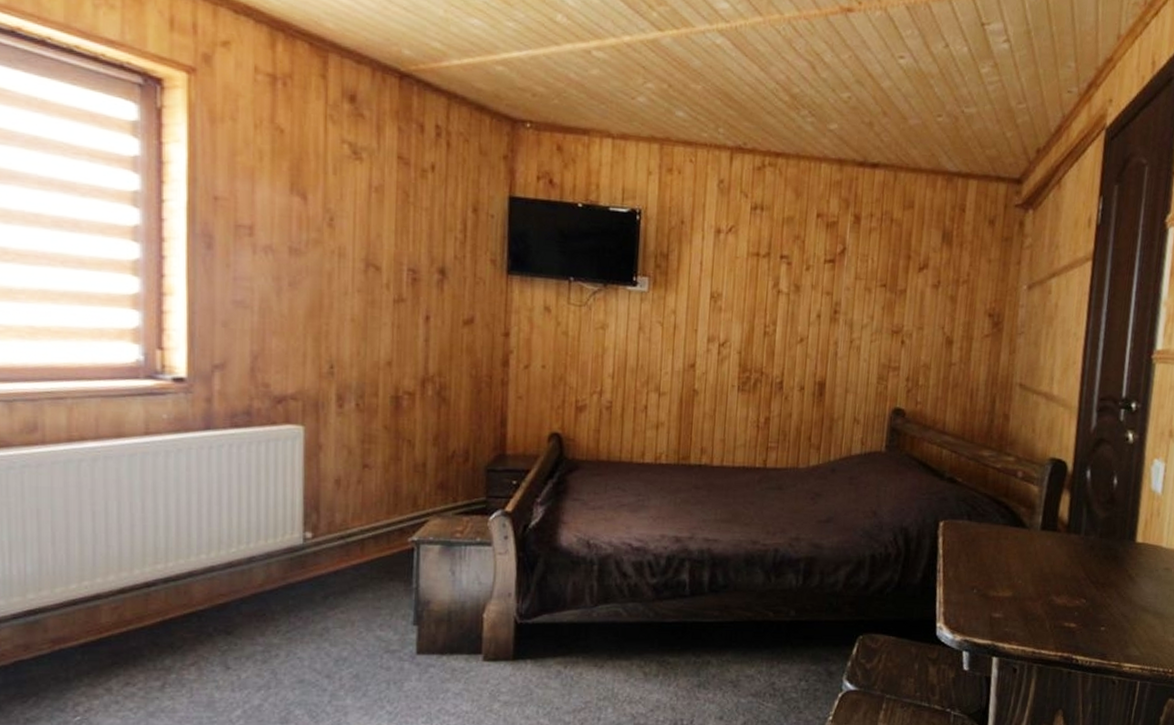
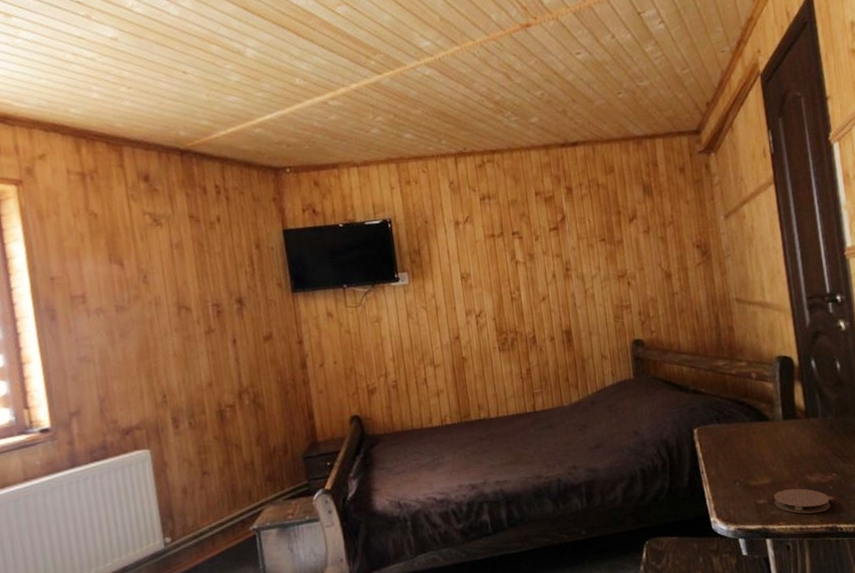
coaster: none [1011,607,1072,639] -> present [773,488,831,514]

